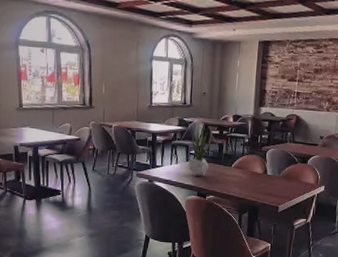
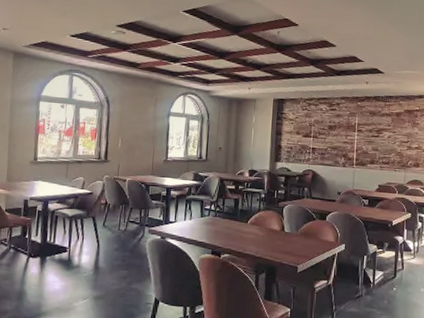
potted plant: present [189,125,213,176] -> none [203,180,229,233]

